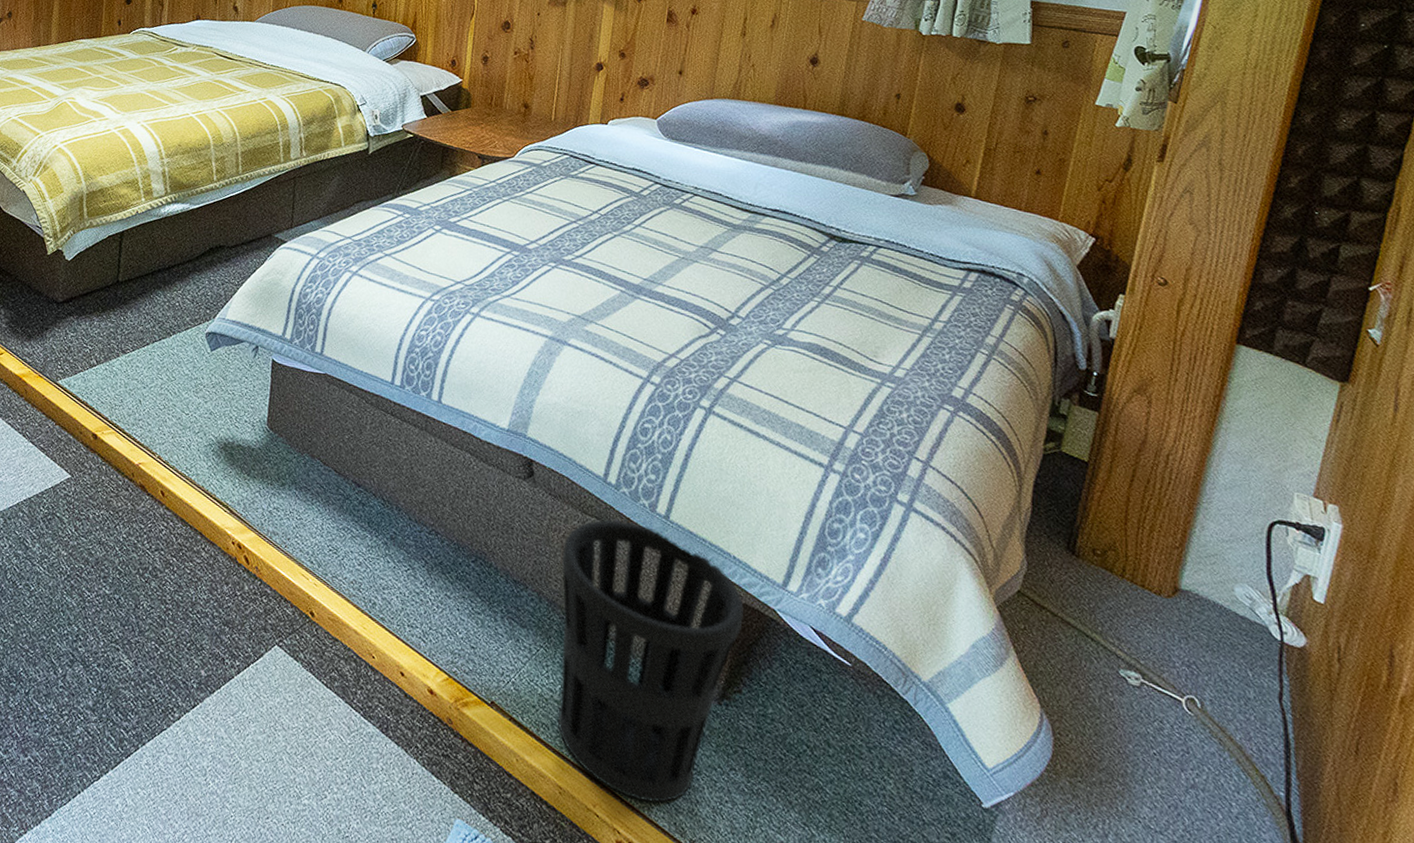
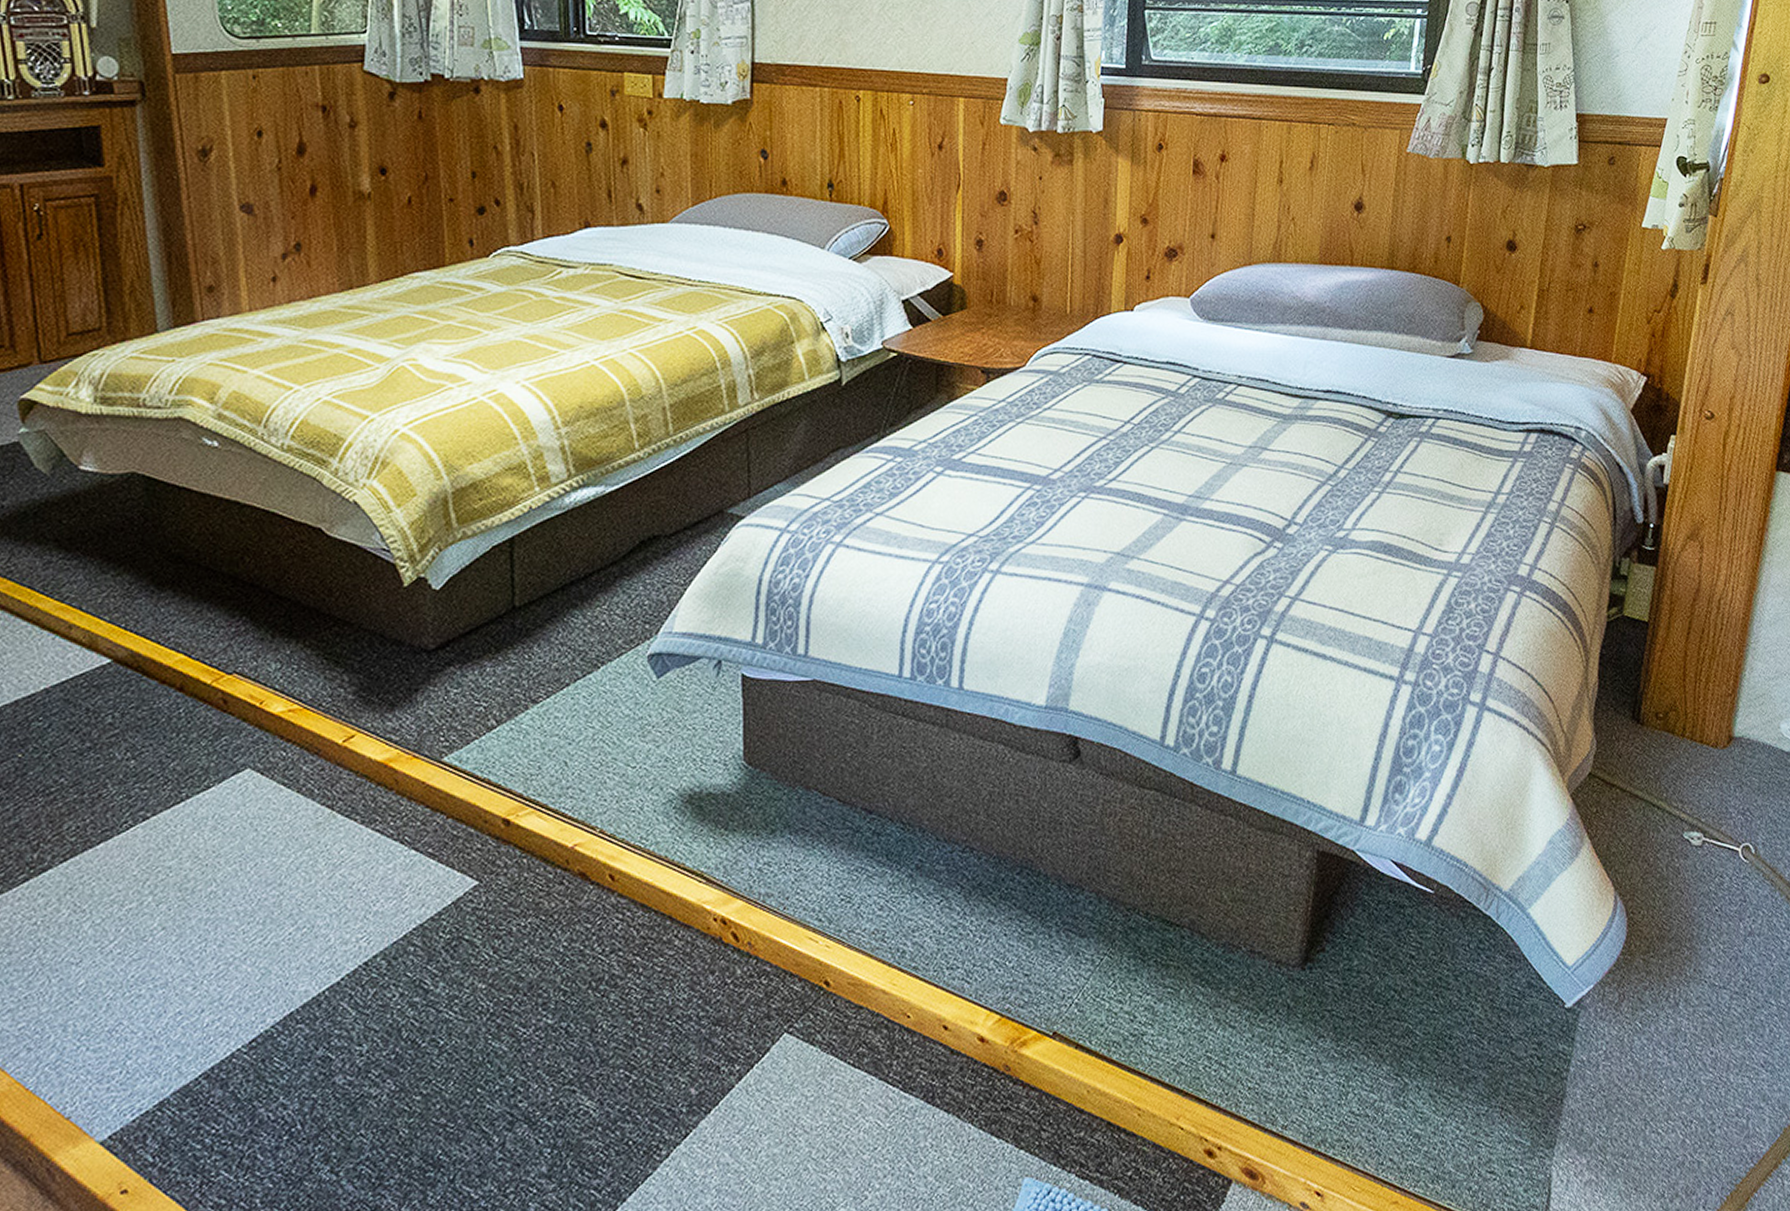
wastebasket: present [557,520,744,803] -> none [1120,786,1322,1099]

